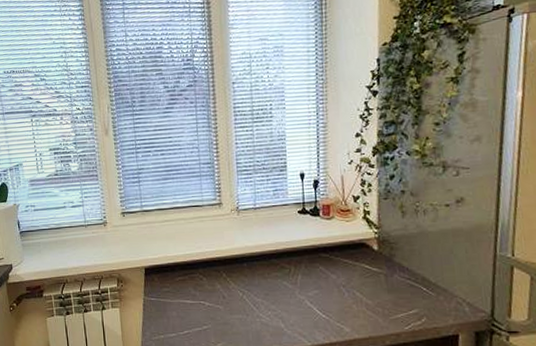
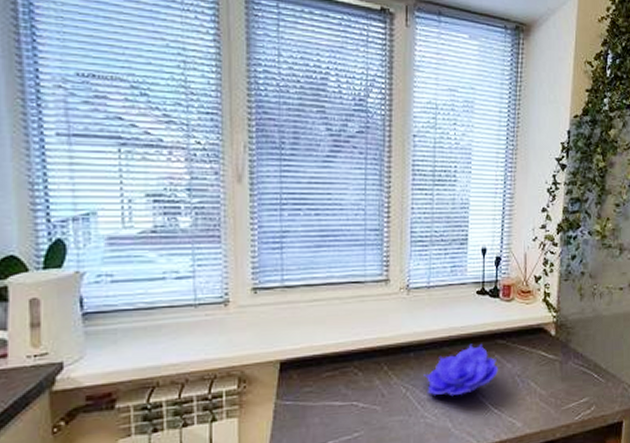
decorative bowl: none [256,256,323,301] -> present [424,343,498,397]

